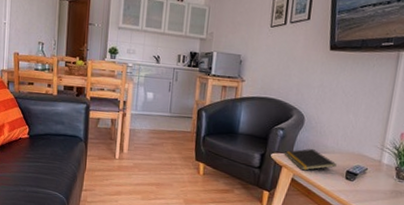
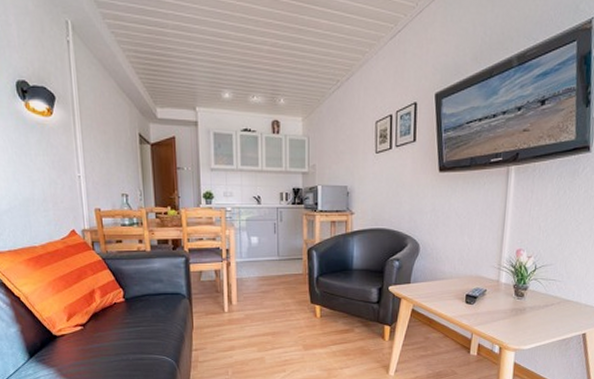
notepad: present [284,148,337,171] -> none [402,276,456,300]

